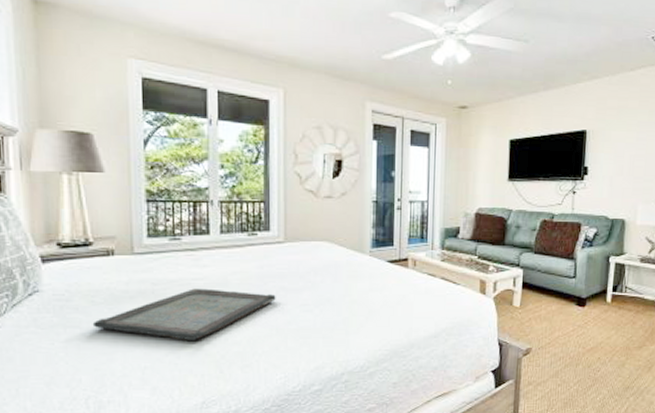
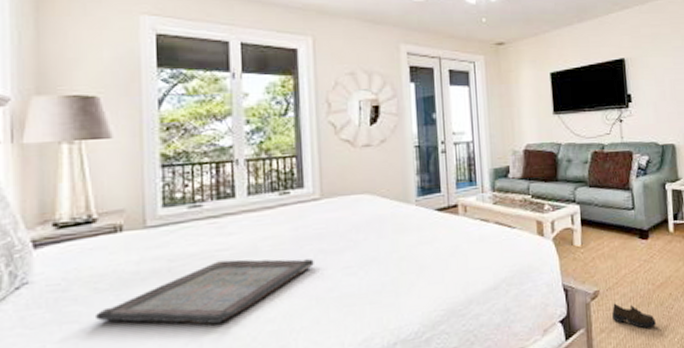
shoe: none [541,361,581,386] -> present [612,303,656,329]

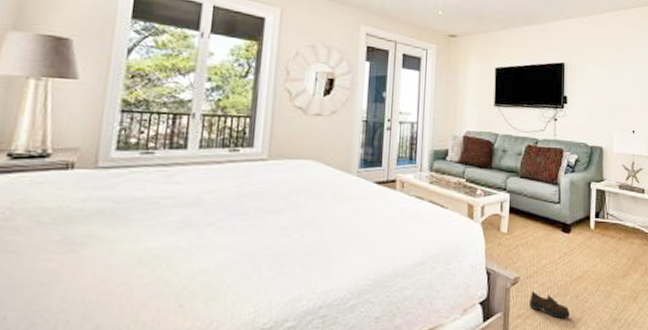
serving tray: present [94,259,314,325] -> none [33,208,253,268]

